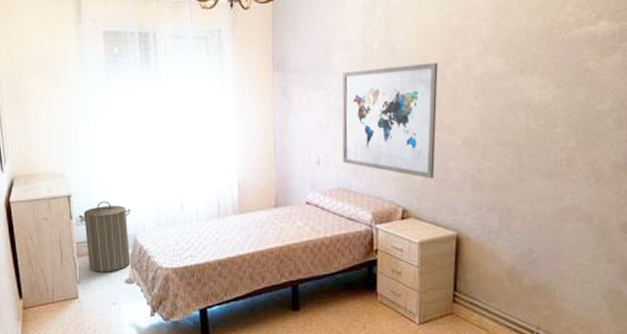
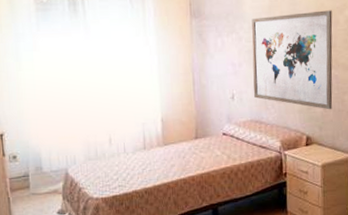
laundry hamper: present [78,201,131,273] -> none [11,138,63,206]

